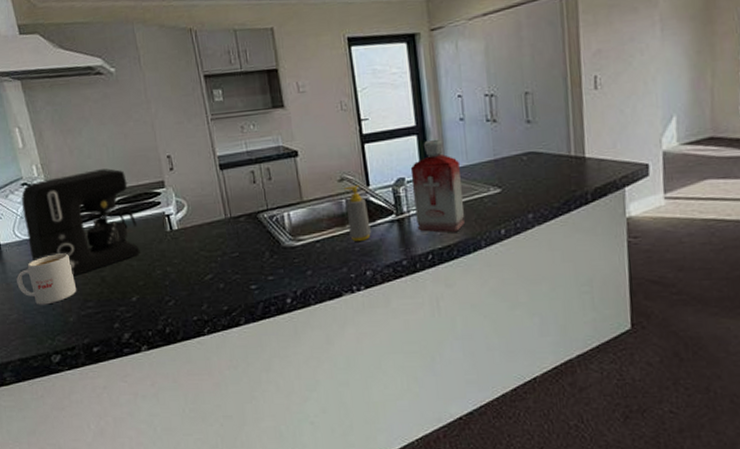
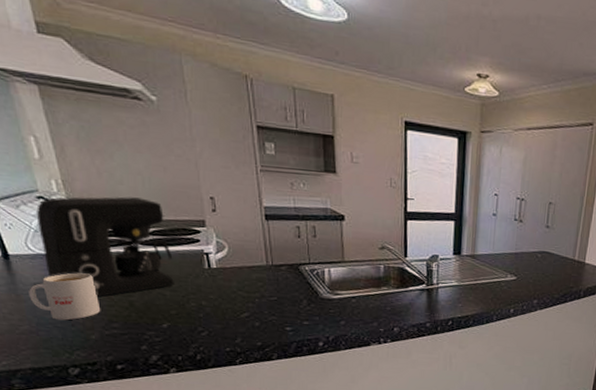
soap bottle: present [344,184,371,241] -> none [383,254,403,302]
bottle: present [410,140,465,233] -> none [443,227,486,307]

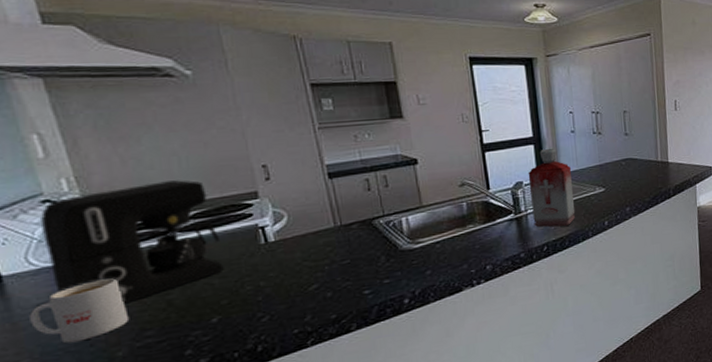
bottle: none [443,227,486,307] -> present [528,149,576,227]

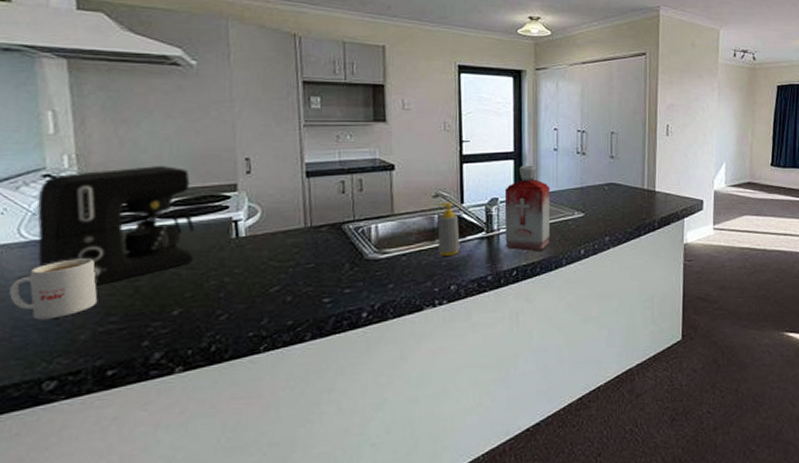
soap bottle: none [465,188,491,240] -> present [438,201,460,256]

